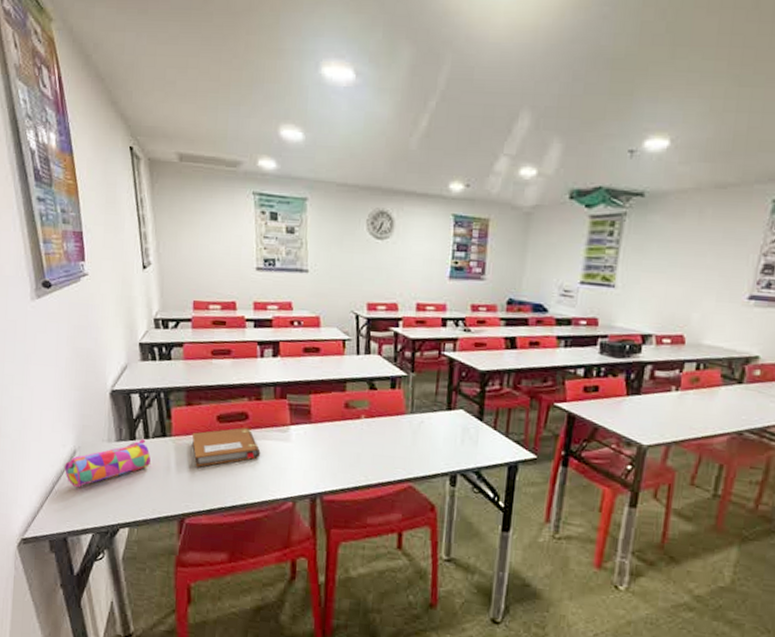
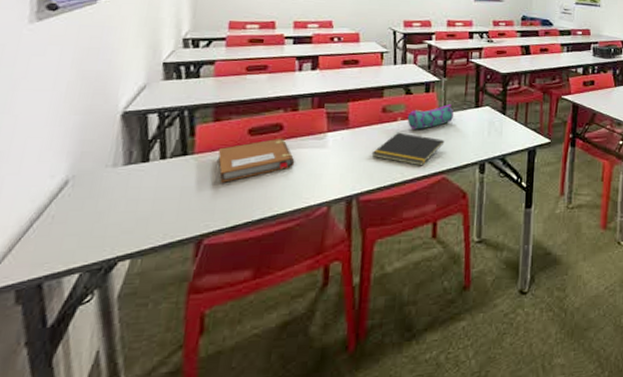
pencil case: present [64,439,151,488] -> none [49,160,166,223]
notepad: none [334,431,412,471] -> present [371,132,445,166]
pencil case: none [371,404,422,430] -> present [407,104,453,130]

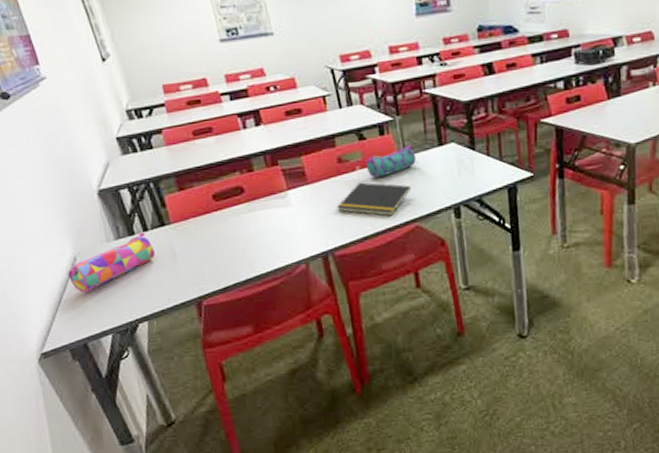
pencil case: none [49,160,166,223] -> present [68,232,155,293]
notebook: present [218,138,295,183] -> none [190,200,264,249]

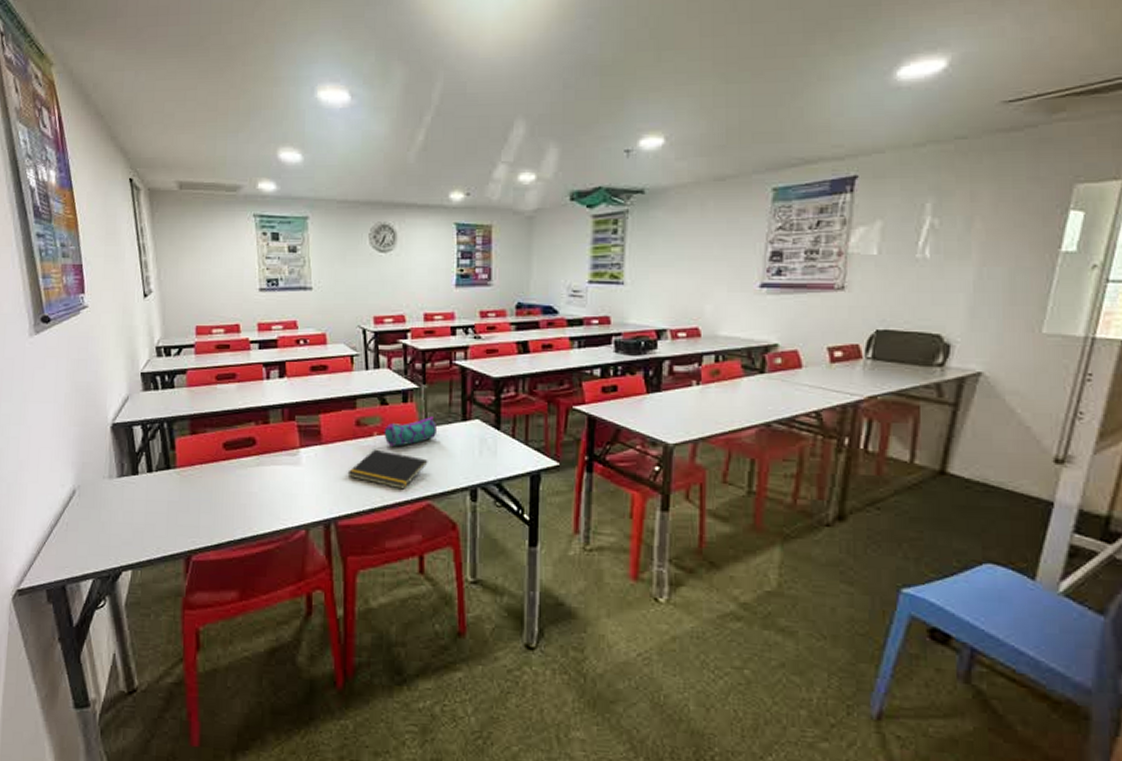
pencil case: present [68,232,155,293] -> none [63,473,154,530]

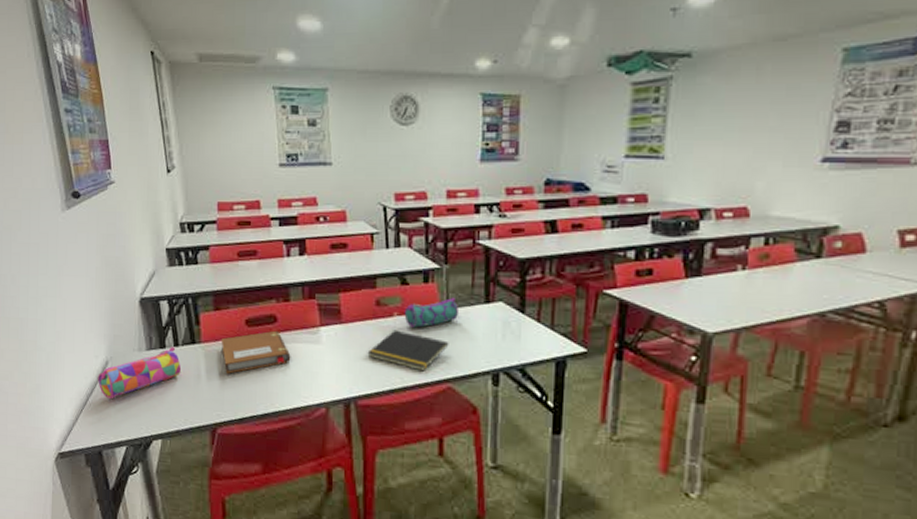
pencil case: none [63,473,154,530] -> present [98,347,181,400]
notebook: none [197,453,270,499] -> present [221,330,291,374]

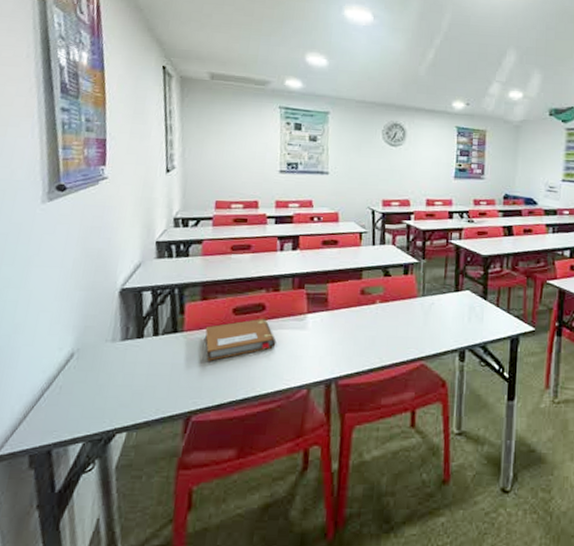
pencil case: present [98,347,181,400] -> none [58,336,159,394]
notepad: present [367,329,449,372] -> none [350,315,424,352]
pencil case: present [404,298,458,328] -> none [385,287,433,313]

